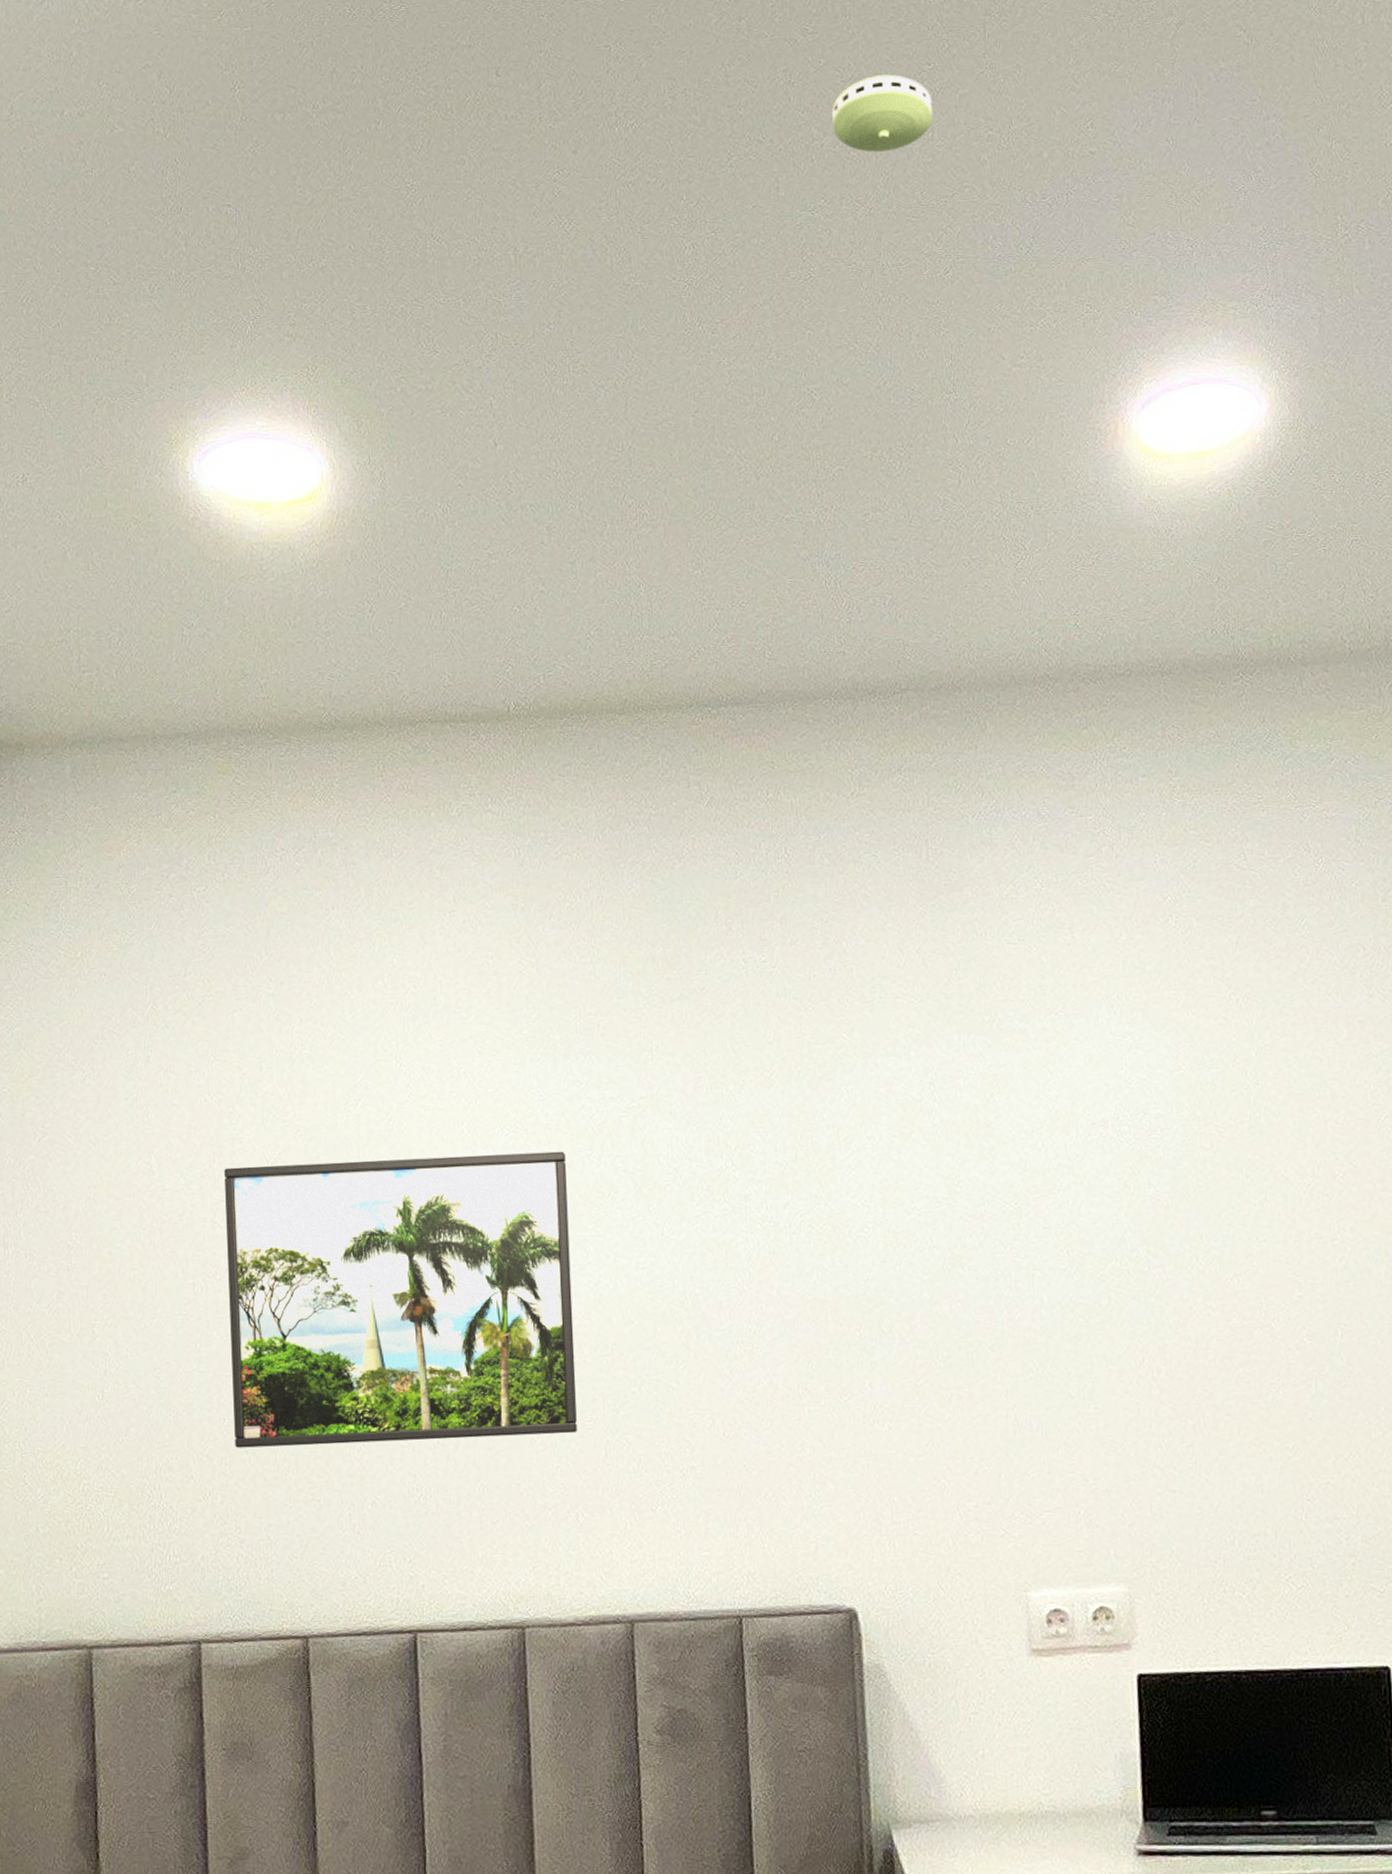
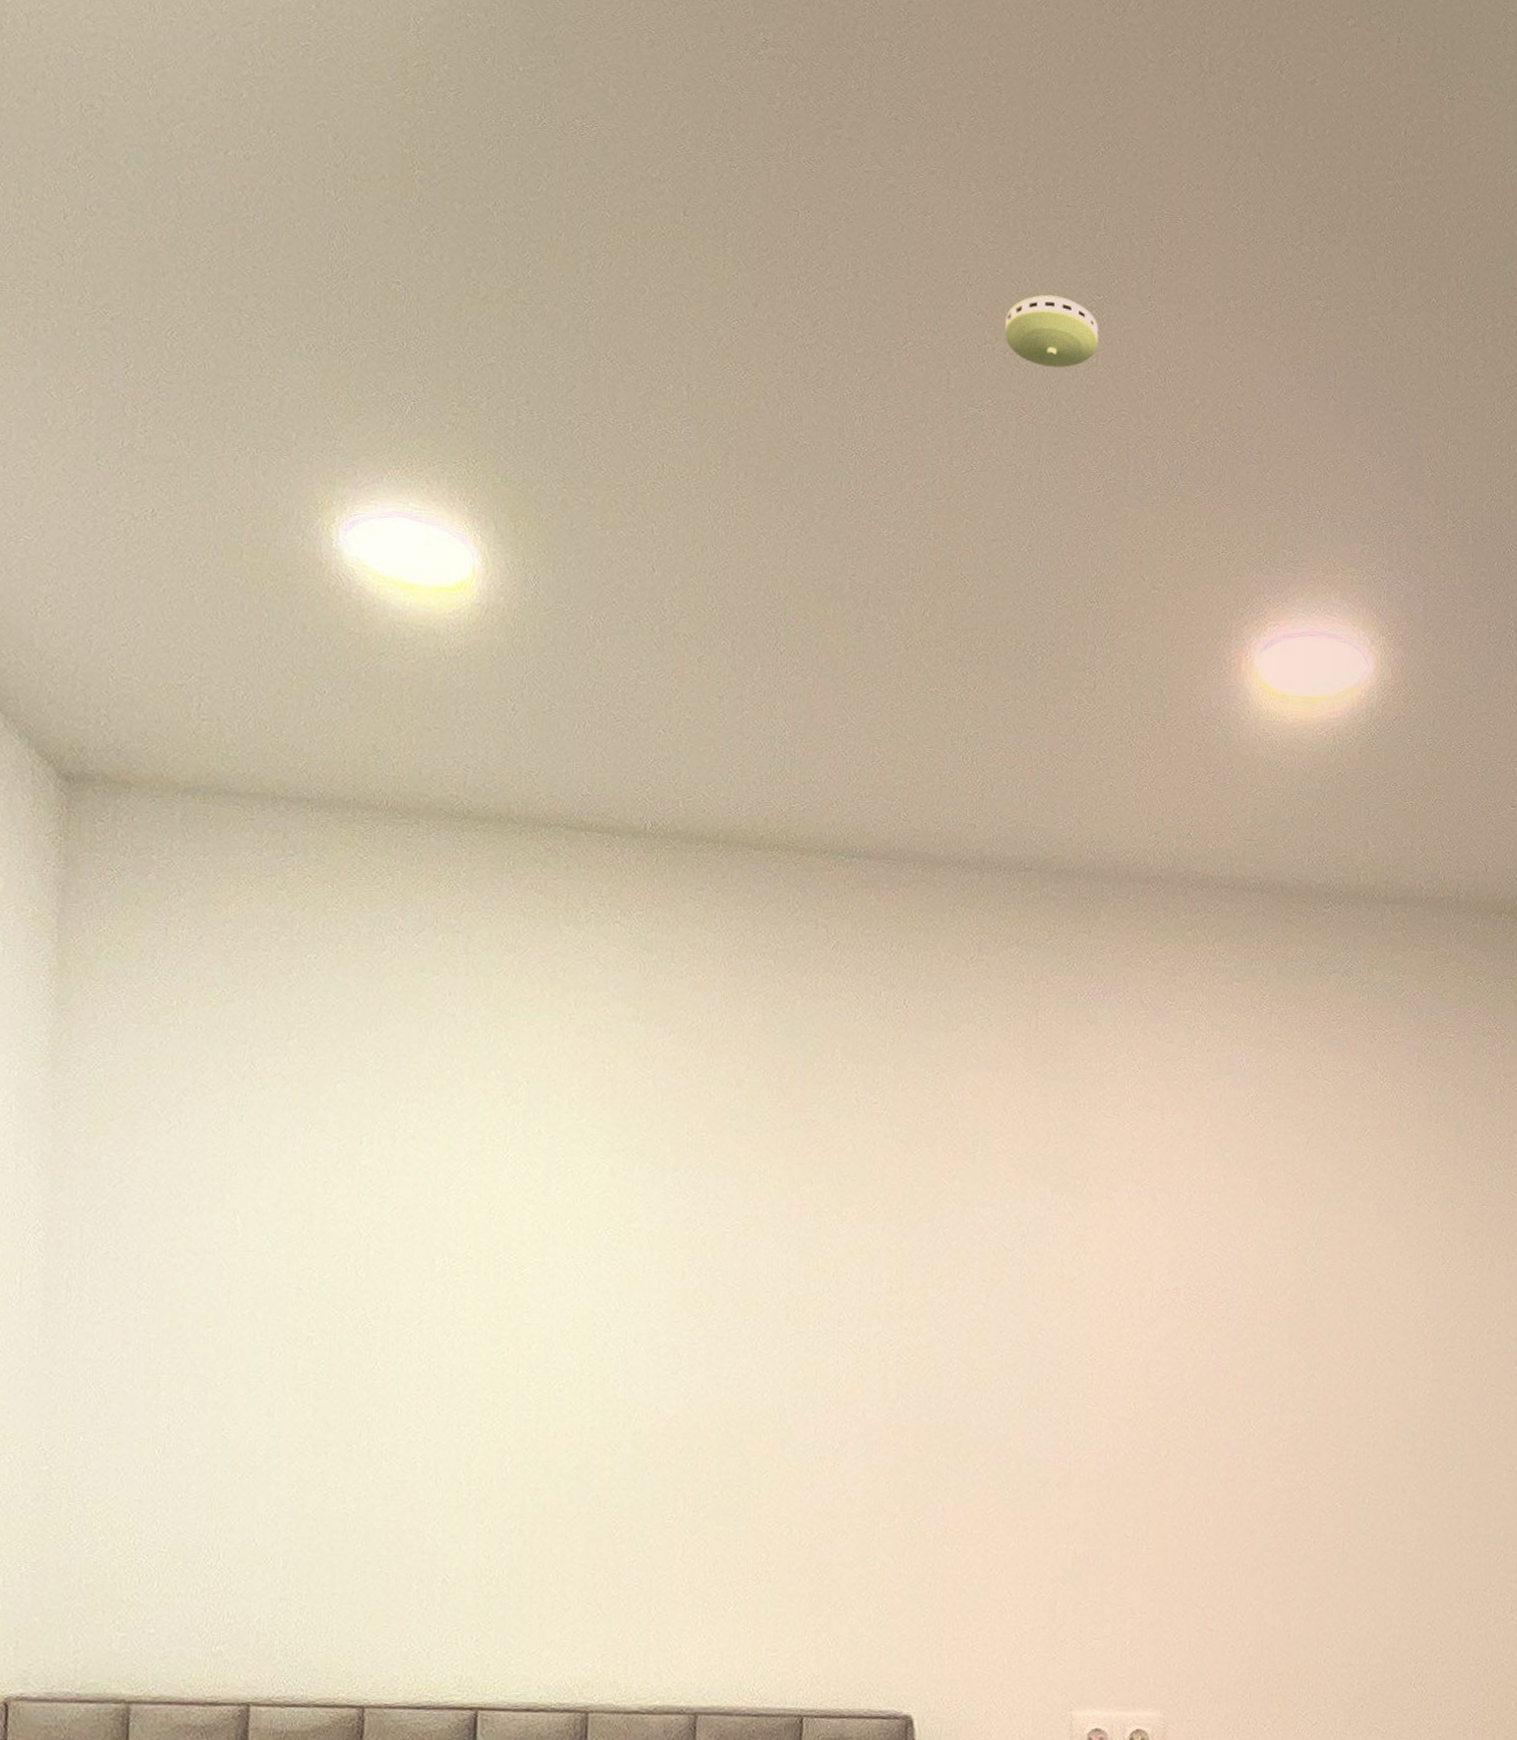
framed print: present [224,1151,577,1448] -> none [303,1236,667,1530]

